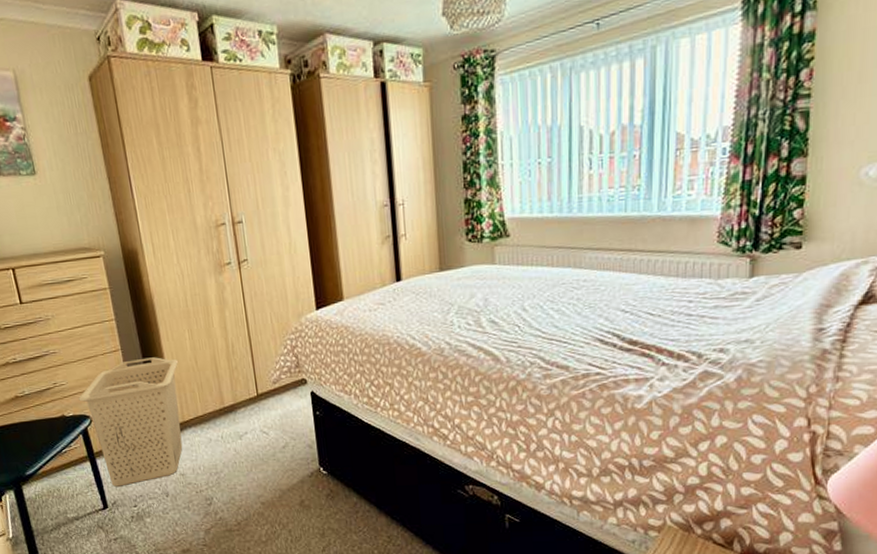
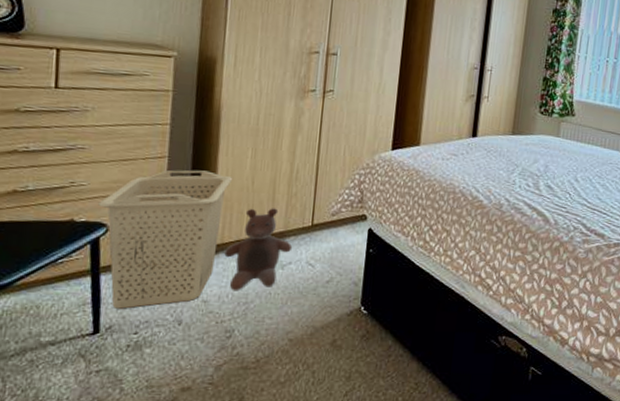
stuffed bear: none [188,383,245,462] -> present [224,208,293,290]

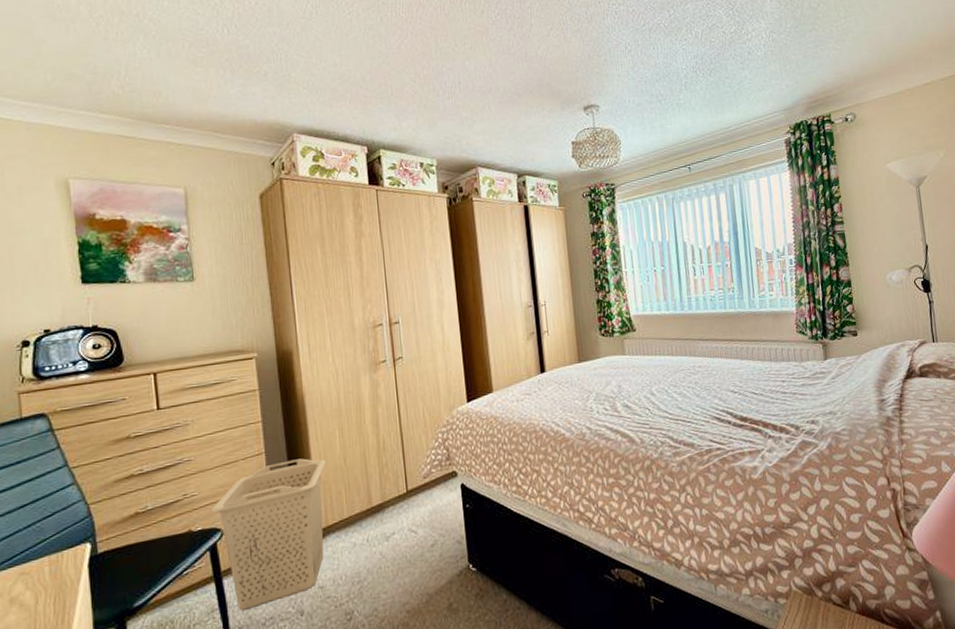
stuffed bear: present [224,208,293,290] -> none [331,482,393,571]

